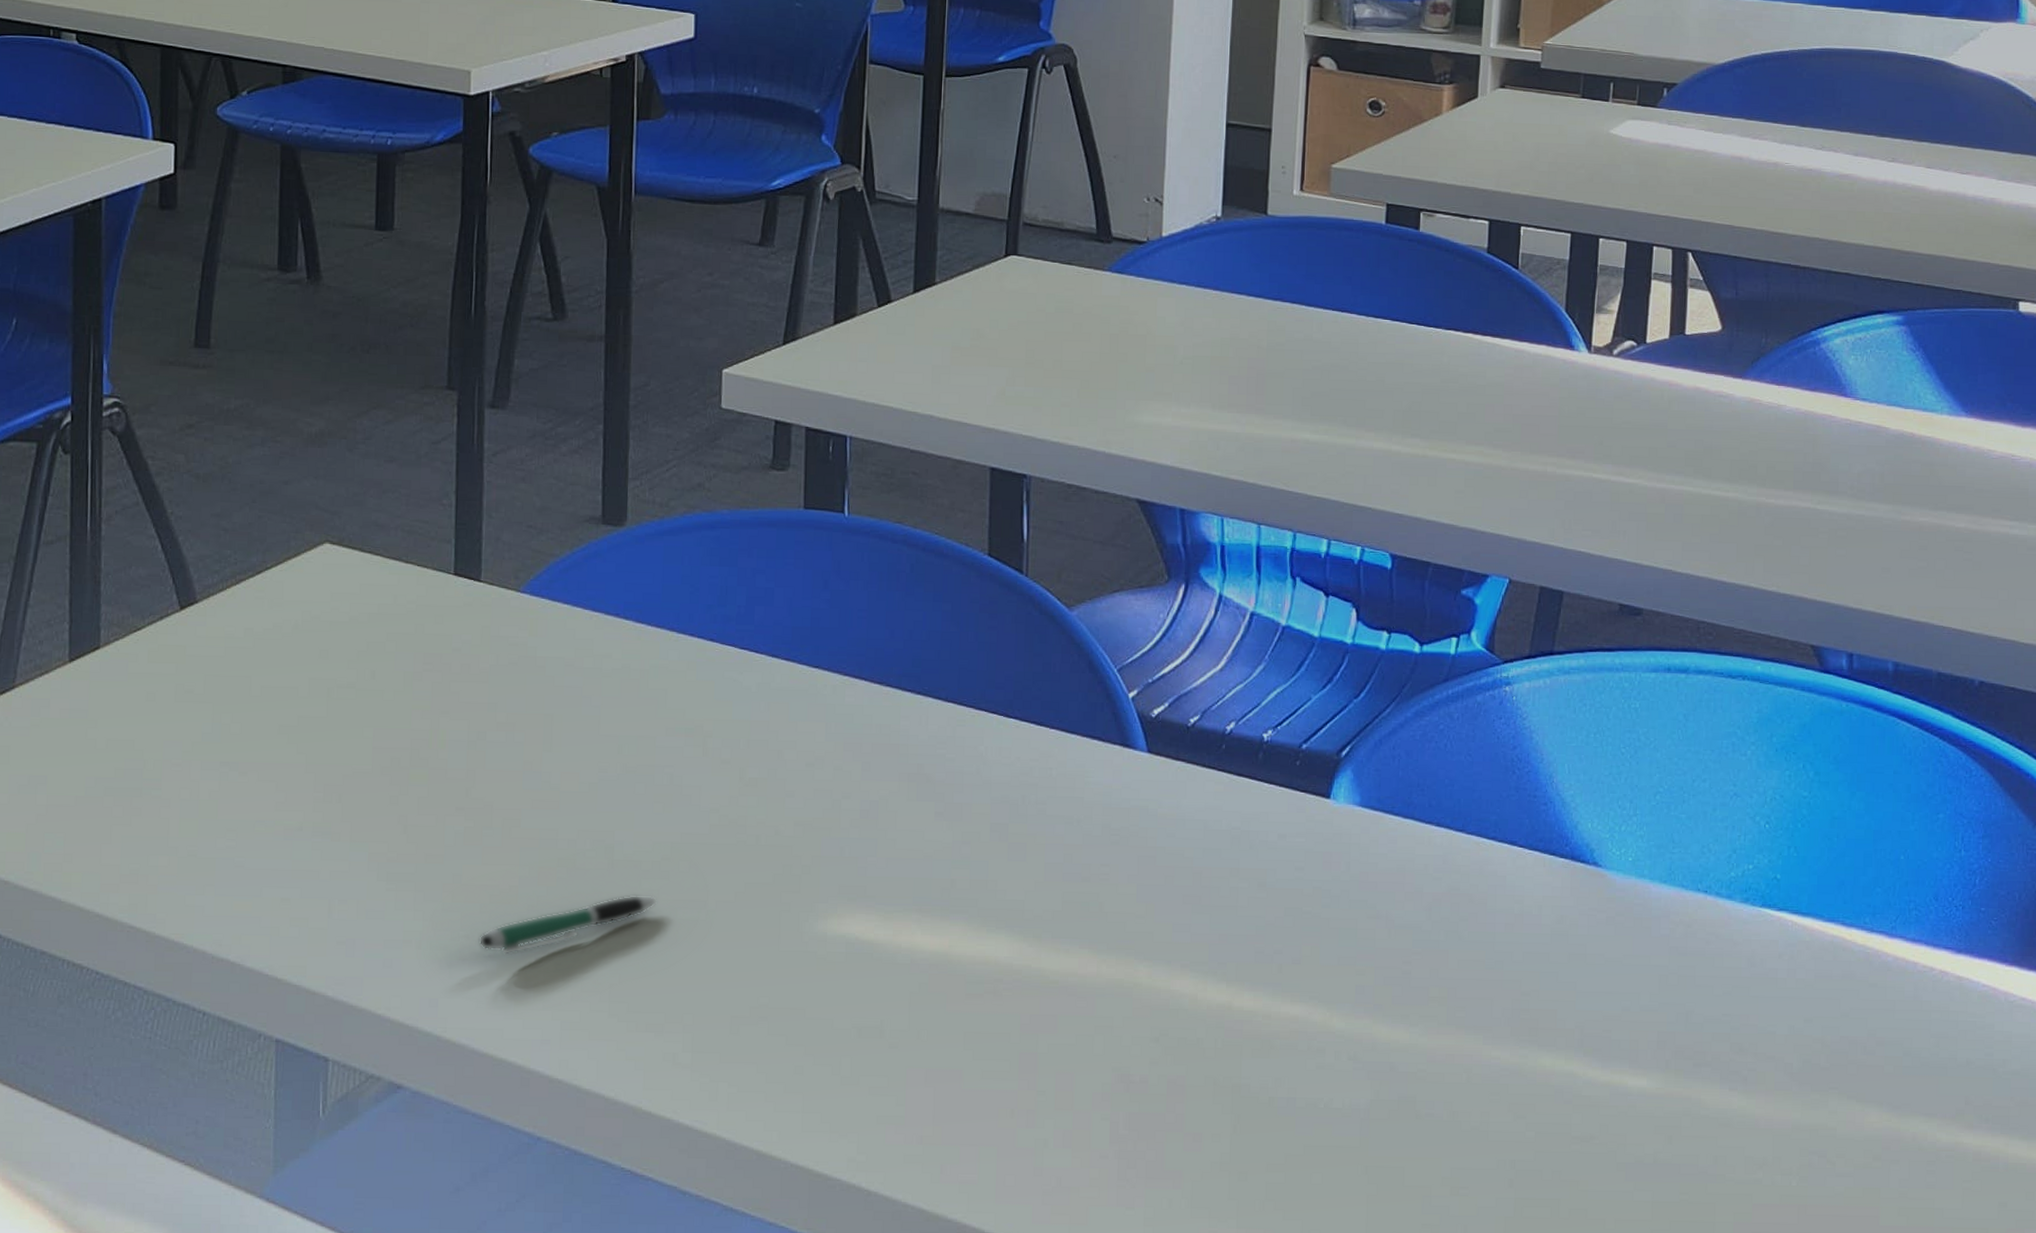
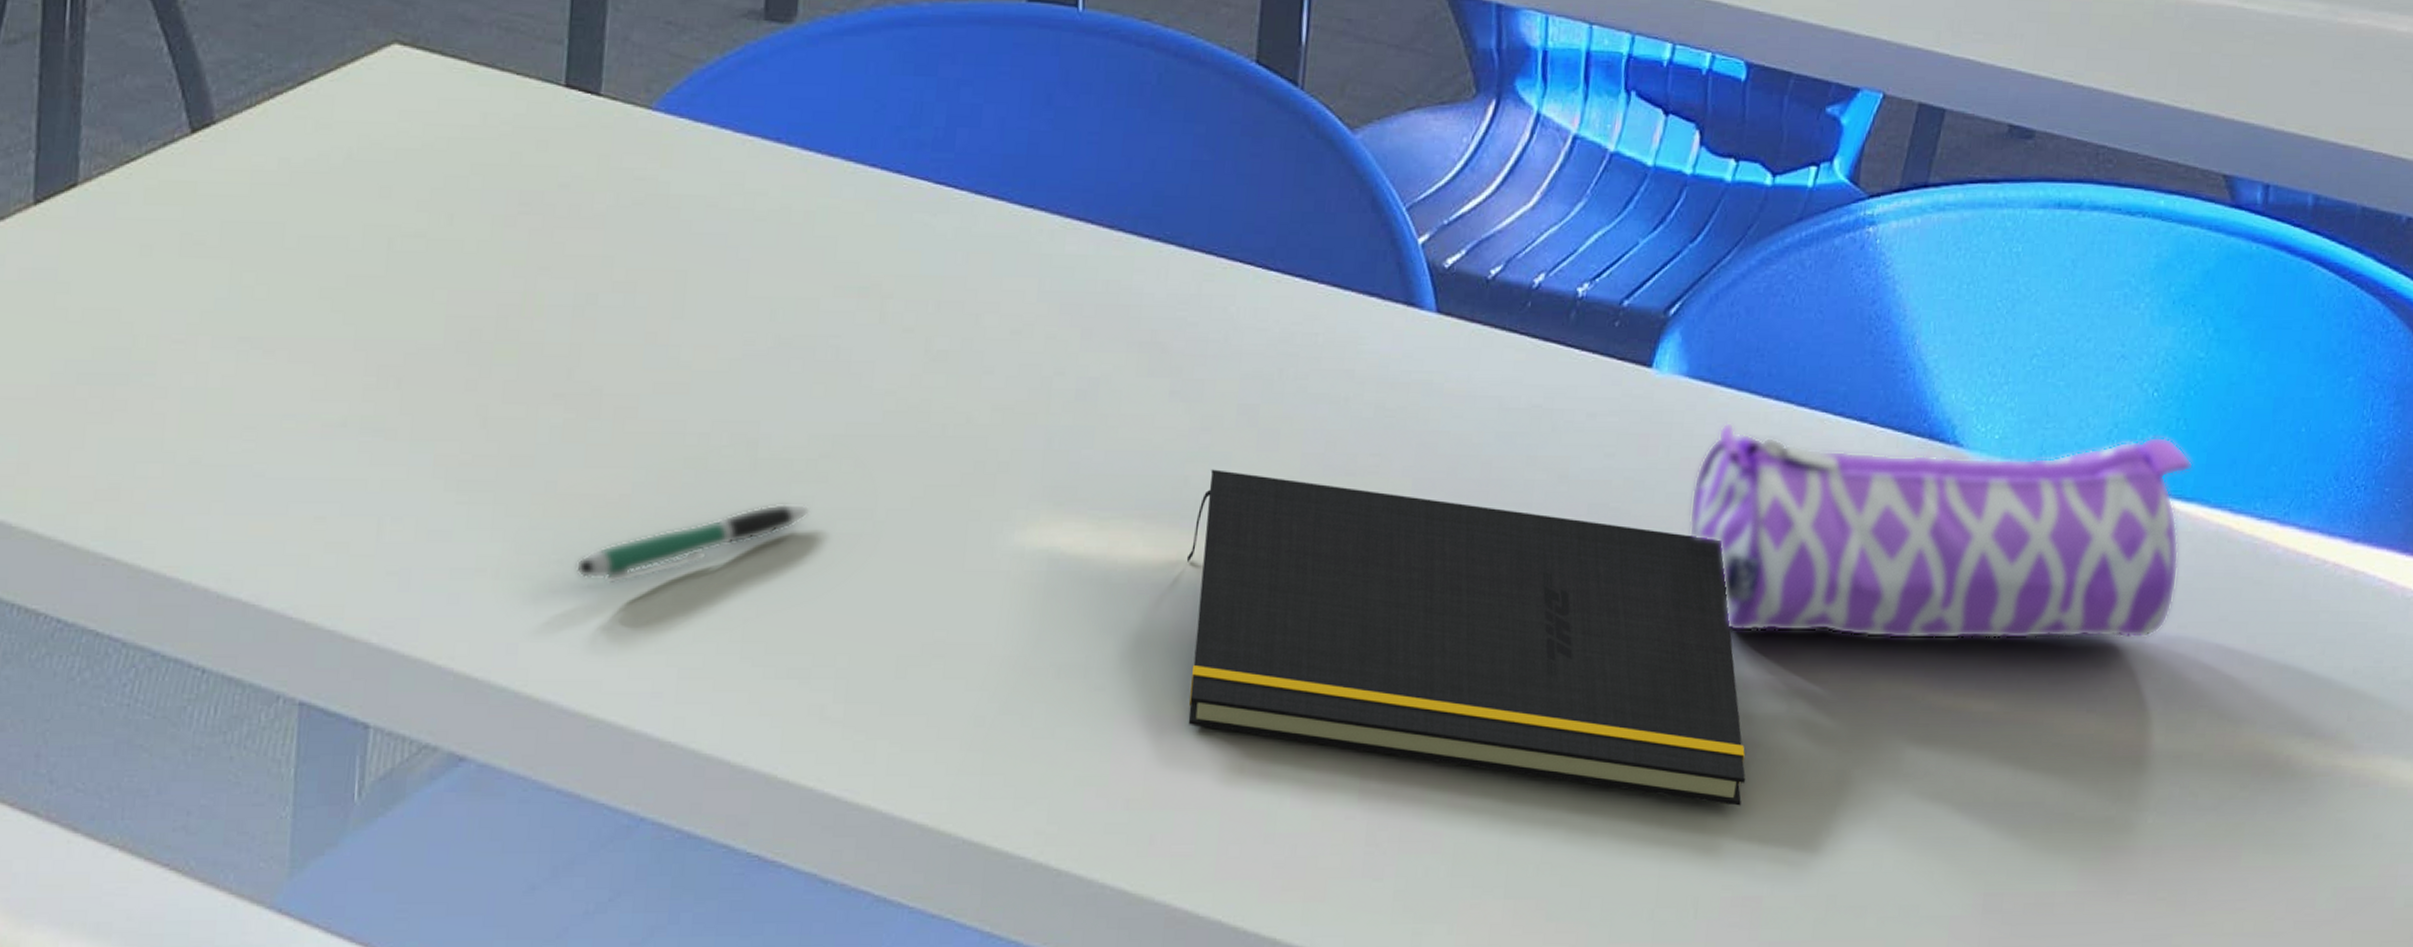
notepad: none [957,874,1435,1159] -> present [1186,469,1746,806]
pencil case: none [1370,844,1806,1029] -> present [1688,423,2193,639]

